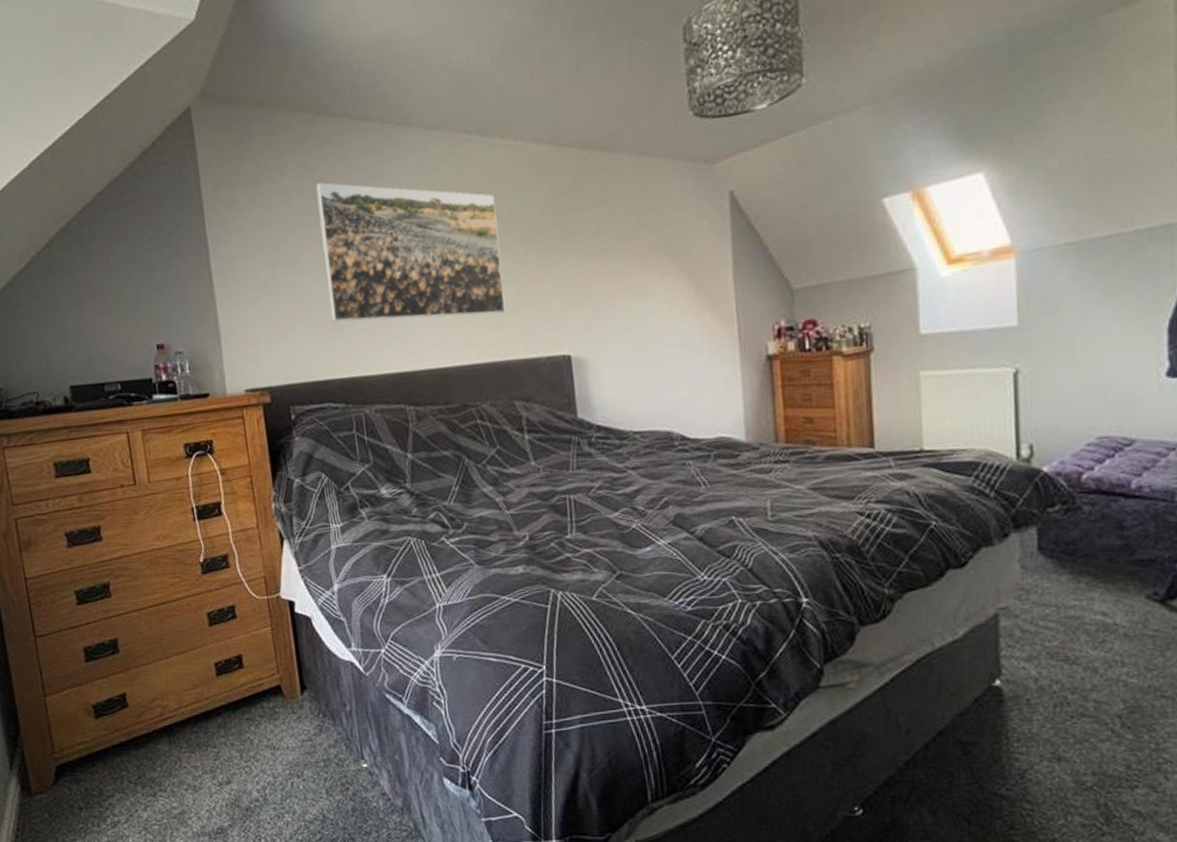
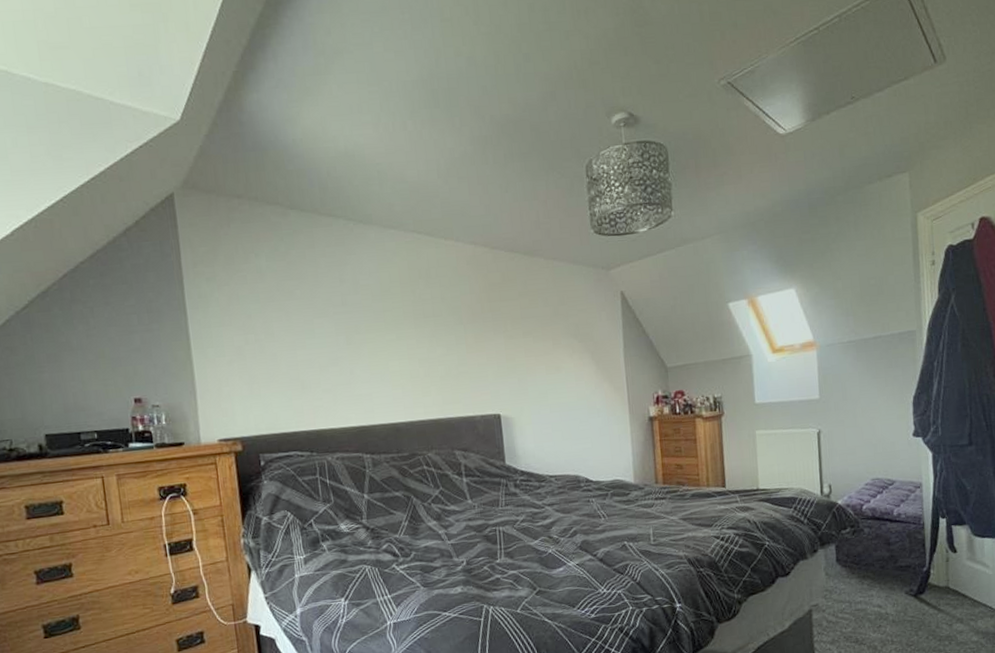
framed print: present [315,182,506,322] -> none [287,265,448,383]

